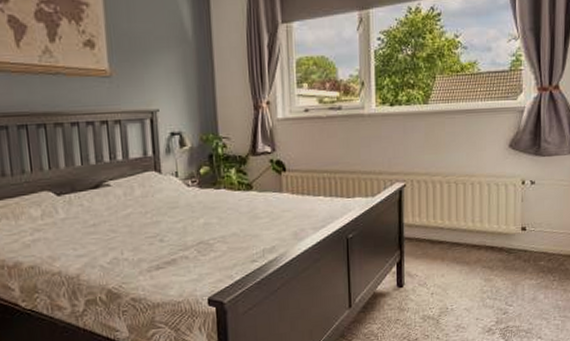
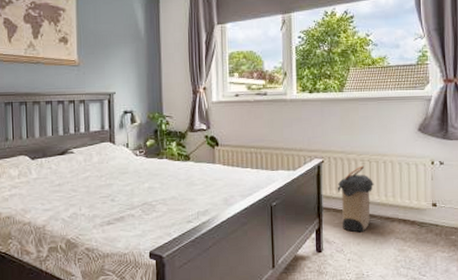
laundry hamper: none [420,188,461,264] -> present [337,165,375,233]

